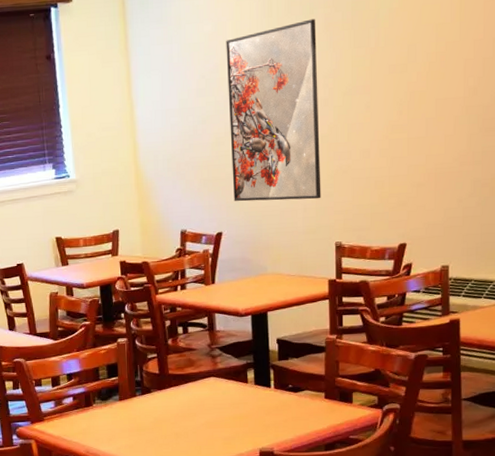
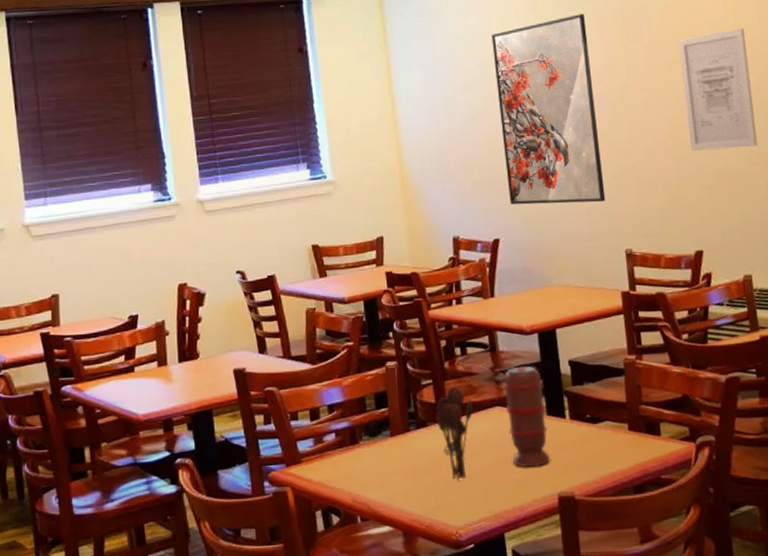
utensil holder: none [159,360,191,437] -> present [436,386,473,480]
spice grinder: none [218,344,255,428] -> present [503,366,550,468]
wall art: none [403,31,469,152] -> present [678,28,757,151]

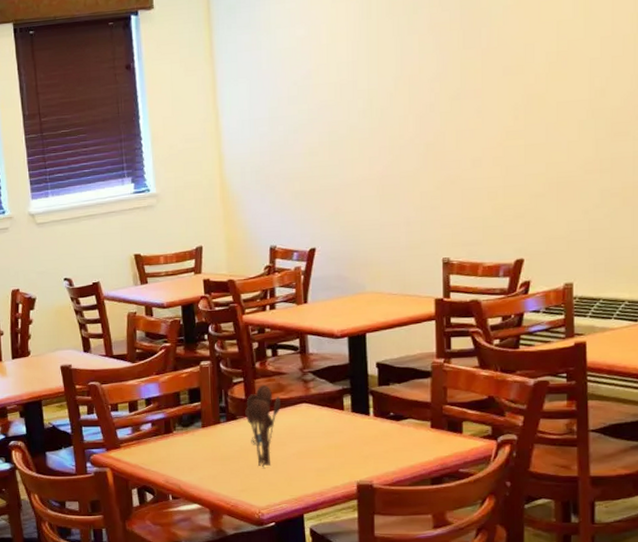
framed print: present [491,14,606,205] -> none [320,19,427,215]
spice grinder: present [503,366,550,468] -> none [311,368,351,458]
wall art: present [678,28,757,151] -> none [519,28,595,160]

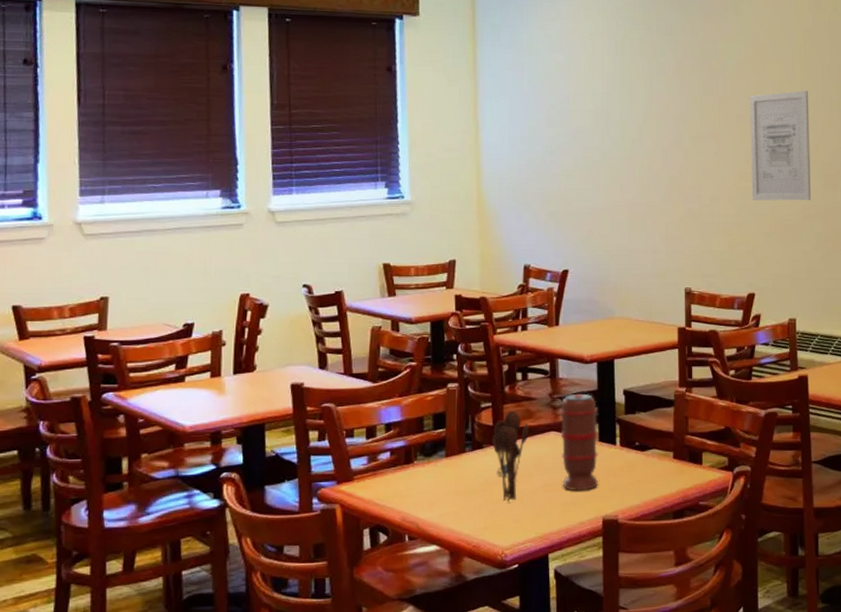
spice grinder: none [311,368,351,458] -> present [560,394,598,491]
wall art: none [519,28,595,160] -> present [749,91,811,201]

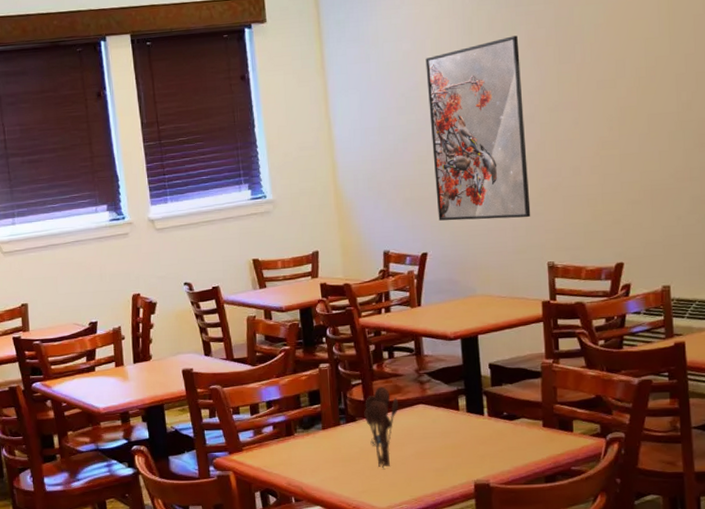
spice grinder: present [560,394,598,491] -> none [427,369,468,458]
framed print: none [578,62,671,242] -> present [425,35,531,221]
wall art: present [749,91,811,201] -> none [610,46,684,168]

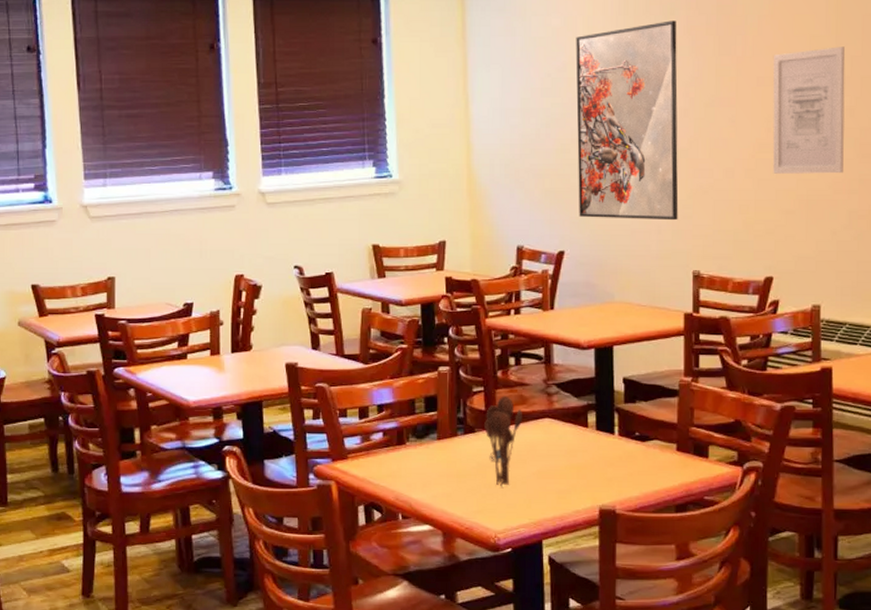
wall art: none [610,46,684,168] -> present [772,46,845,174]

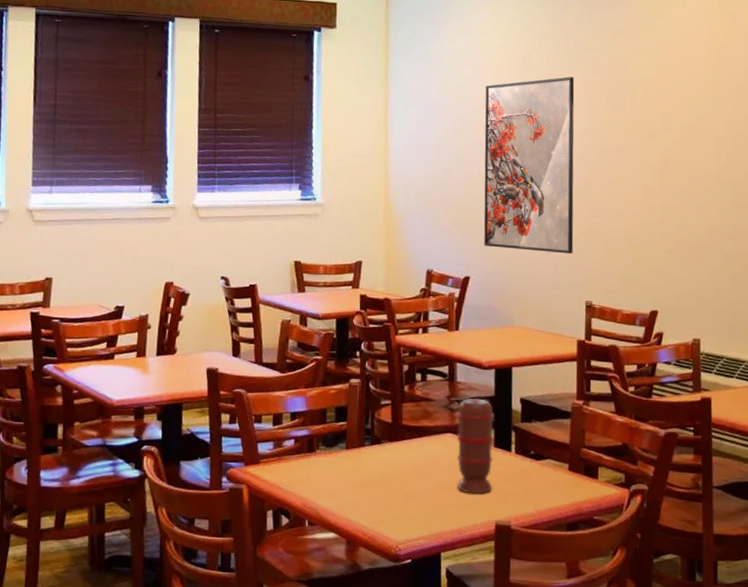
utensil holder: present [484,396,522,486] -> none [390,409,426,497]
spice grinder: none [555,381,595,480] -> present [456,398,495,494]
wall art: present [772,46,845,174] -> none [657,108,721,221]

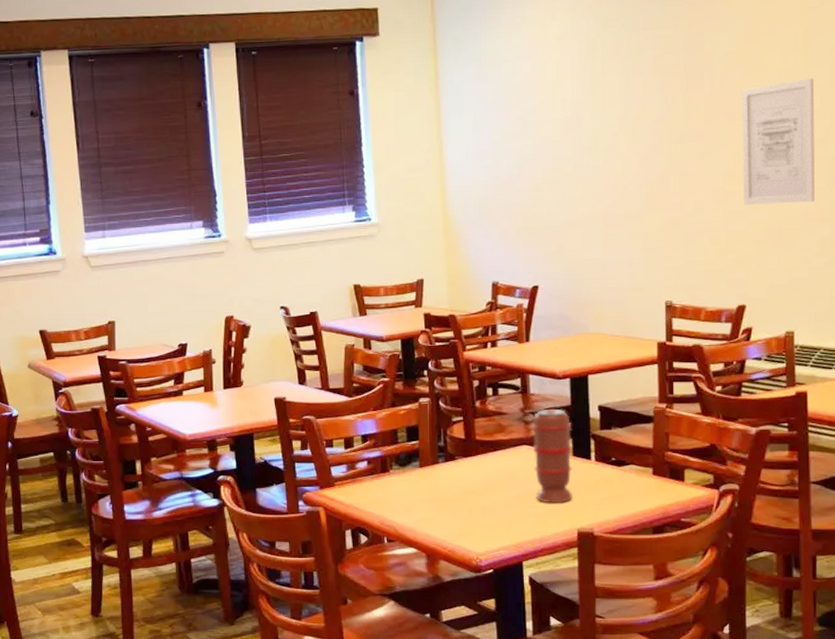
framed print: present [483,76,575,254] -> none [545,60,650,254]
wall art: none [657,108,721,221] -> present [741,78,815,205]

